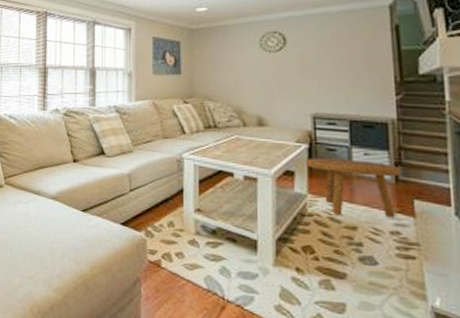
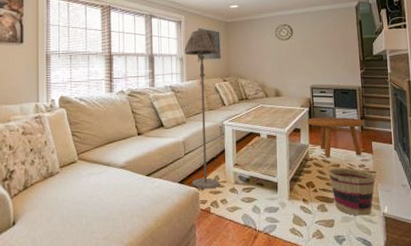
floor lamp: none [134,38,179,237] -> present [184,29,220,189]
basket: none [337,230,420,306] -> present [328,168,376,216]

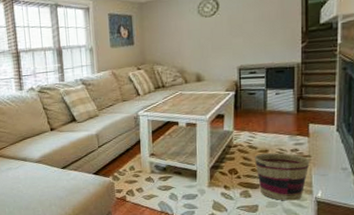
floor lamp: present [184,29,220,189] -> none [94,14,135,179]
footstool: present [307,117,364,158] -> none [232,99,301,144]

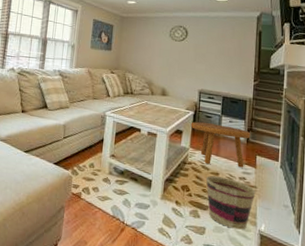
footstool: none [232,99,301,144] -> present [190,121,251,168]

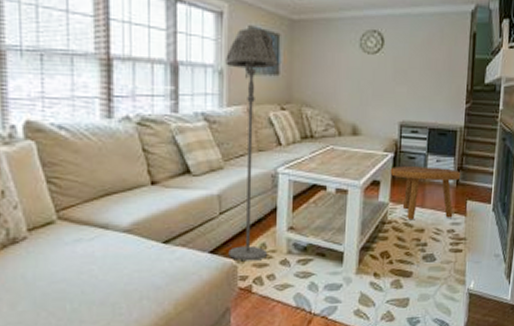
floor lamp: none [67,20,111,175] -> present [226,27,277,262]
basket: present [205,175,256,230] -> none [409,233,466,293]

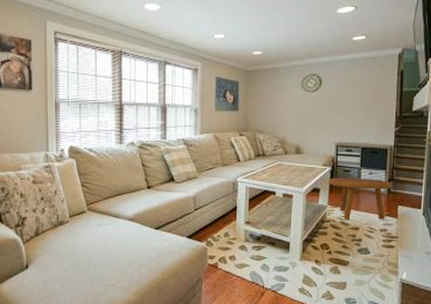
floor lamp: present [226,27,277,262] -> none [199,78,237,245]

